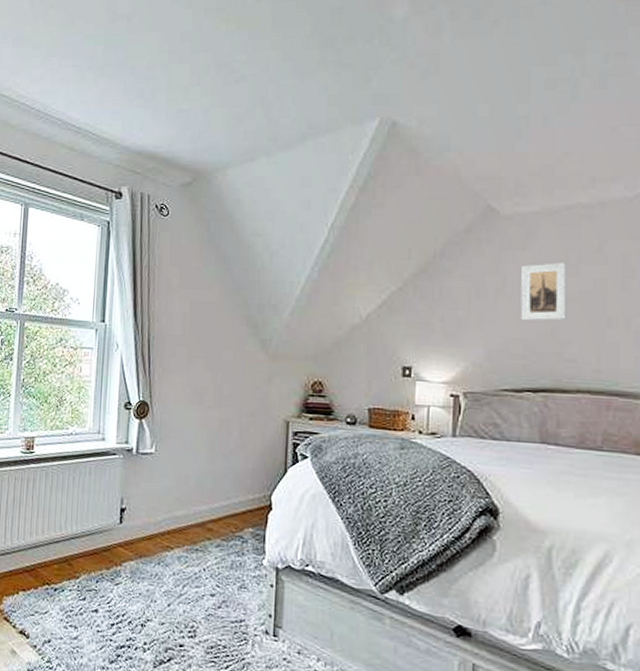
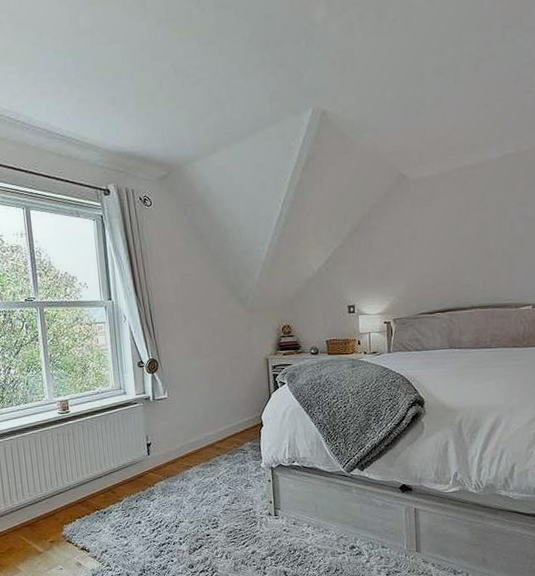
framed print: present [520,262,567,321] -> none [428,213,461,260]

